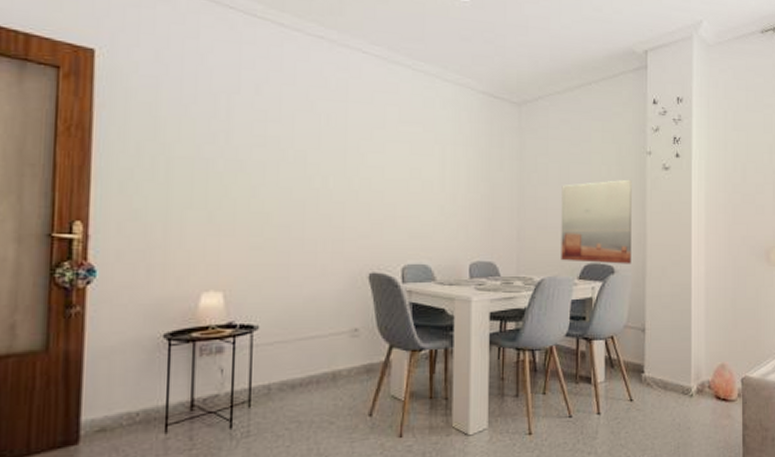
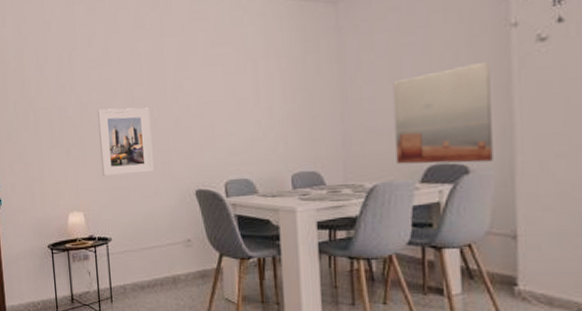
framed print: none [256,170,325,251] -> present [97,107,154,177]

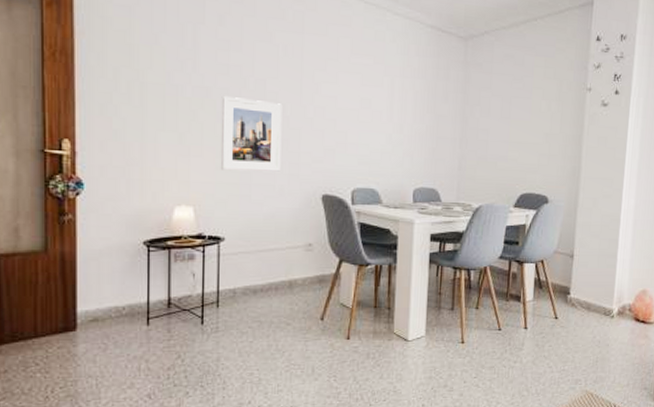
wall art: present [393,61,493,165] -> none [498,114,571,195]

